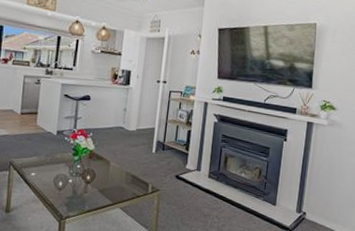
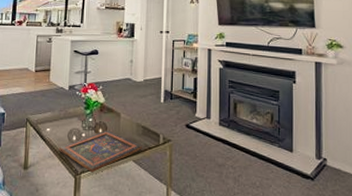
painted panel: none [43,177,130,218] -> present [59,130,142,173]

